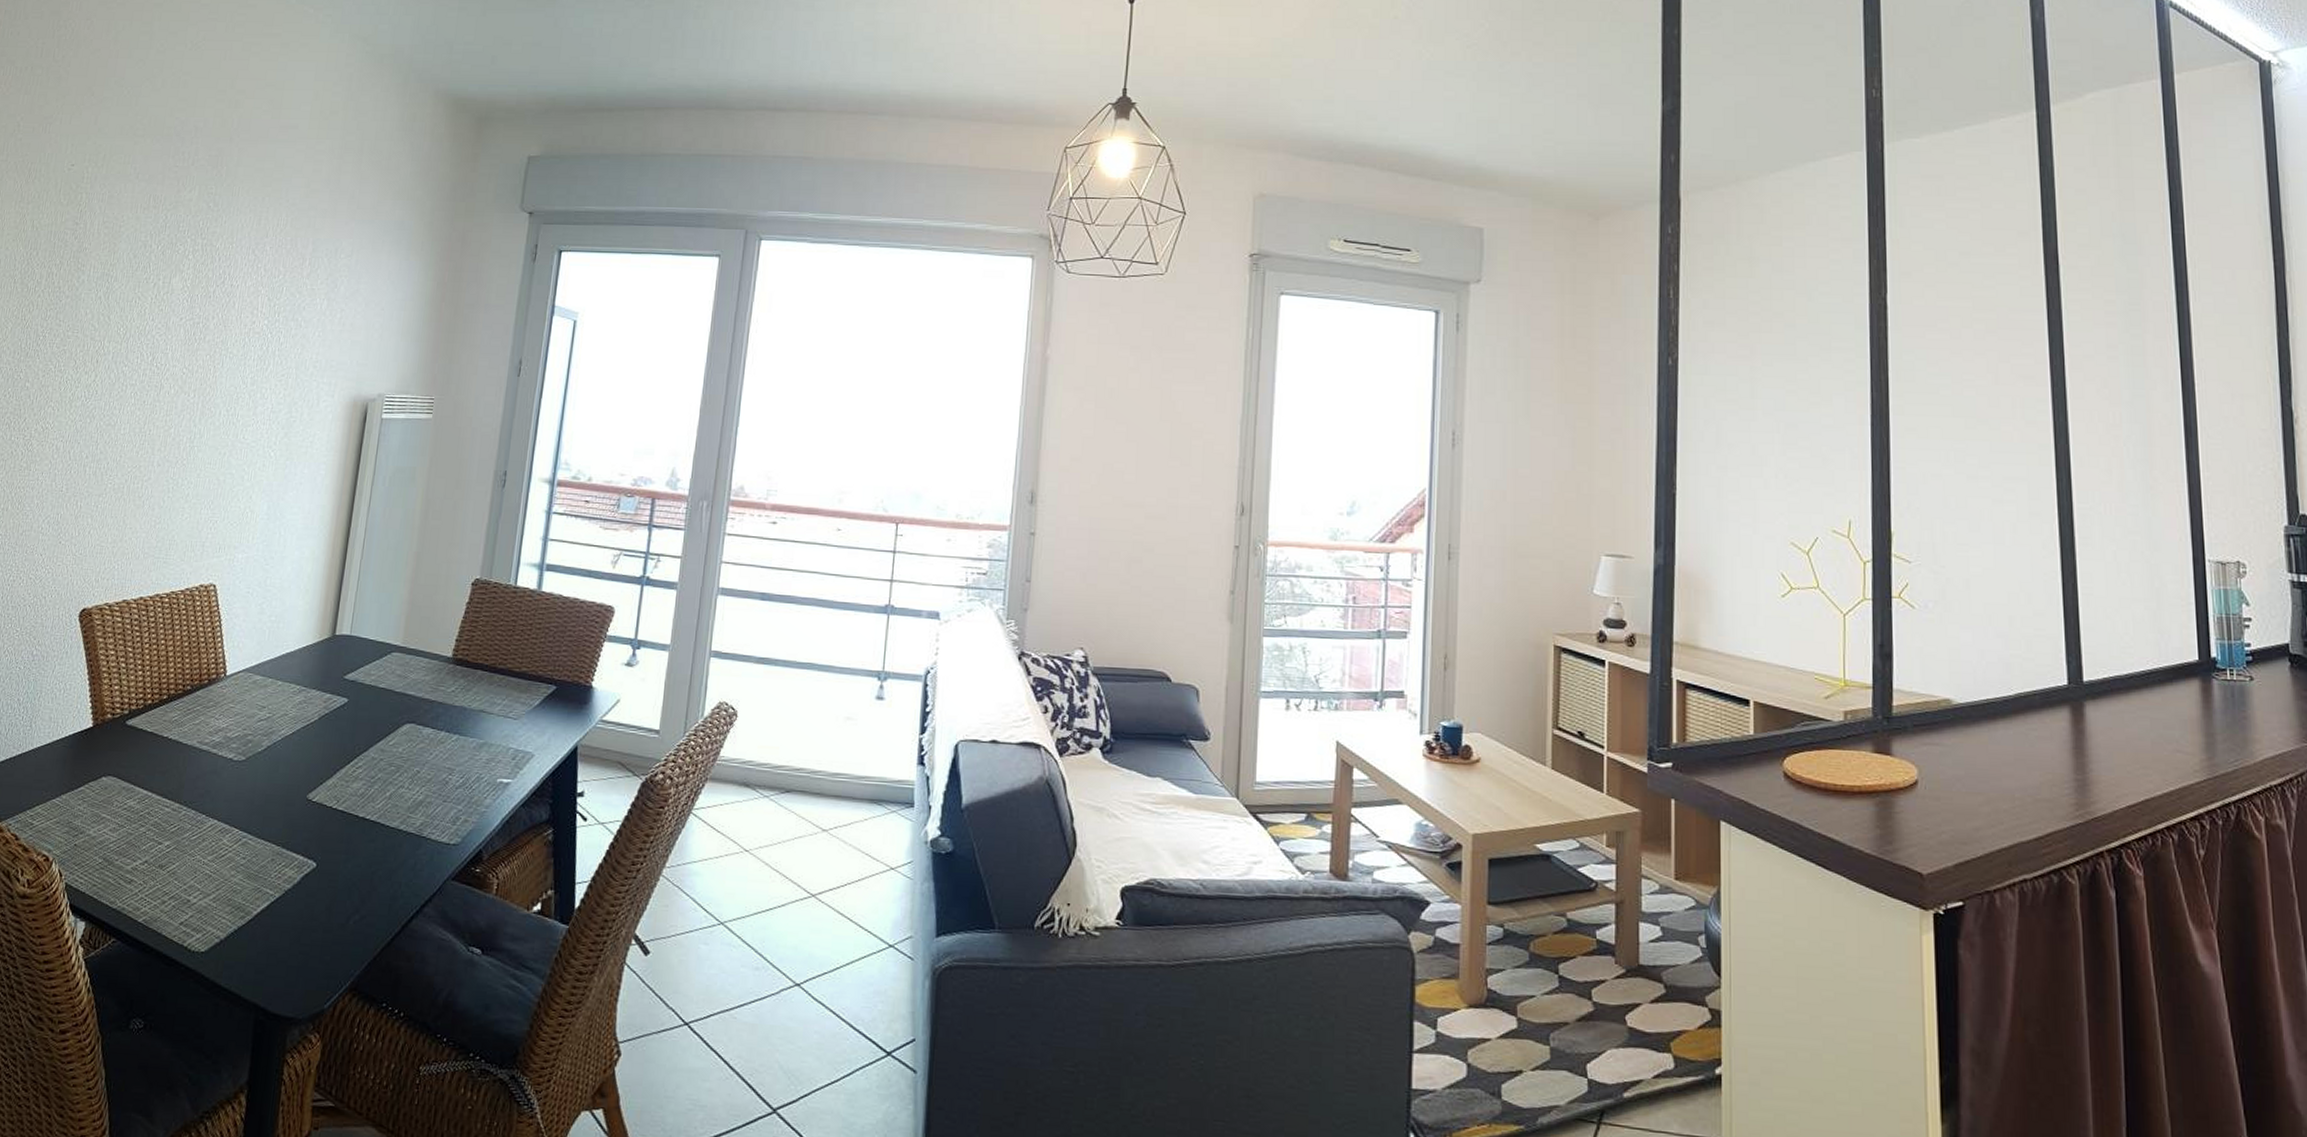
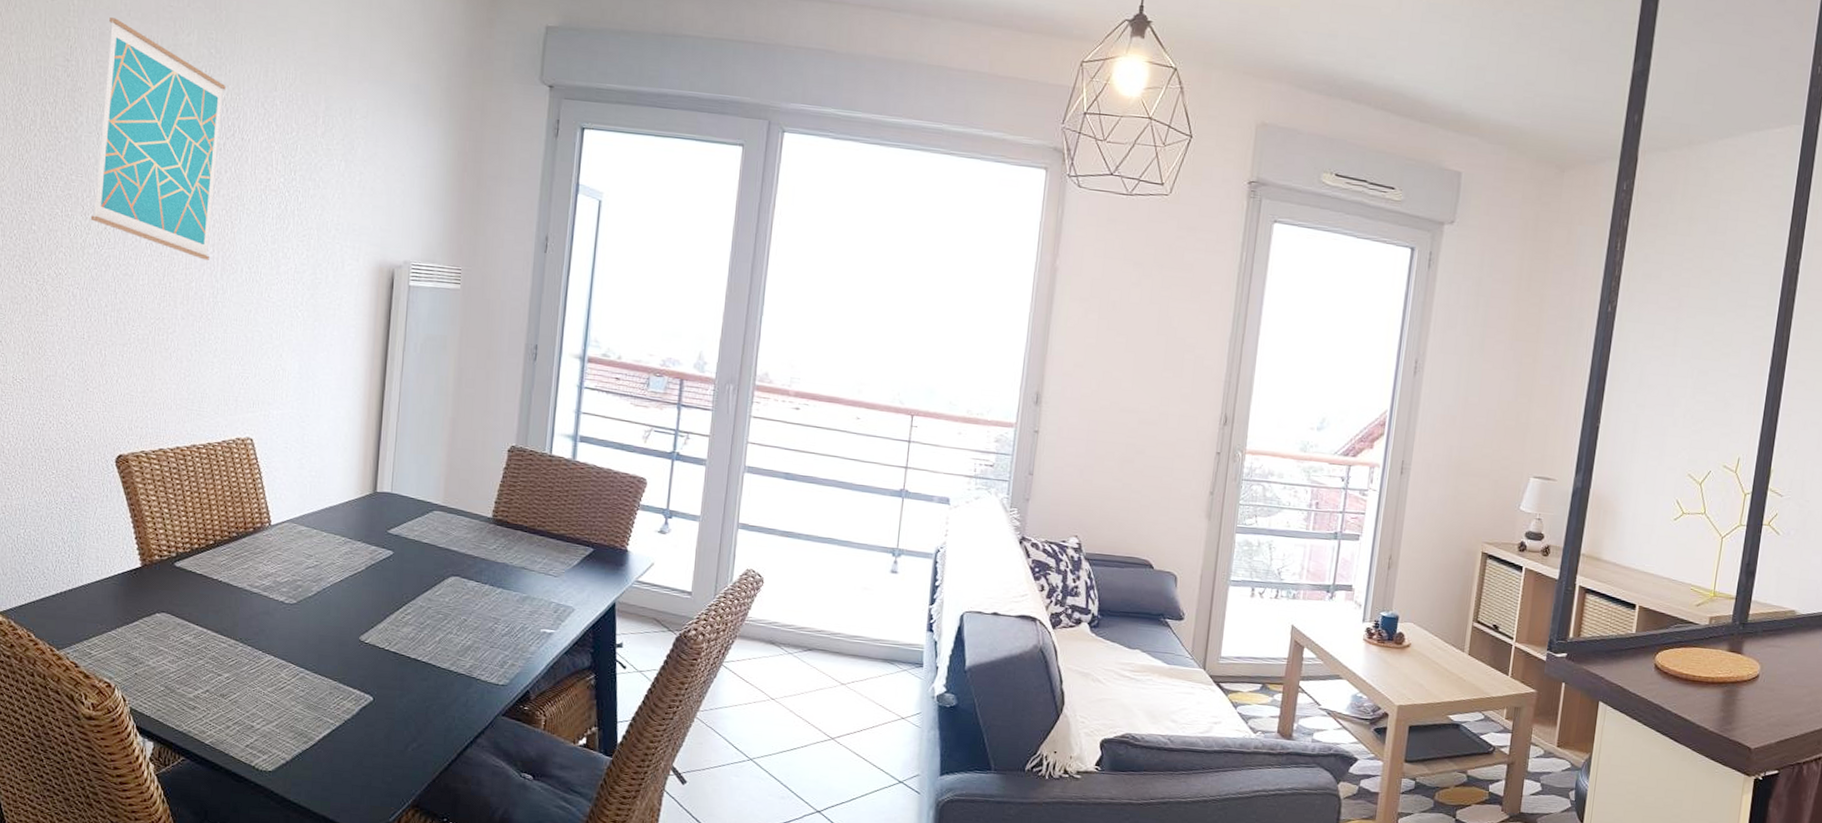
wall art: none [81,181,221,406] -> present [90,17,226,260]

